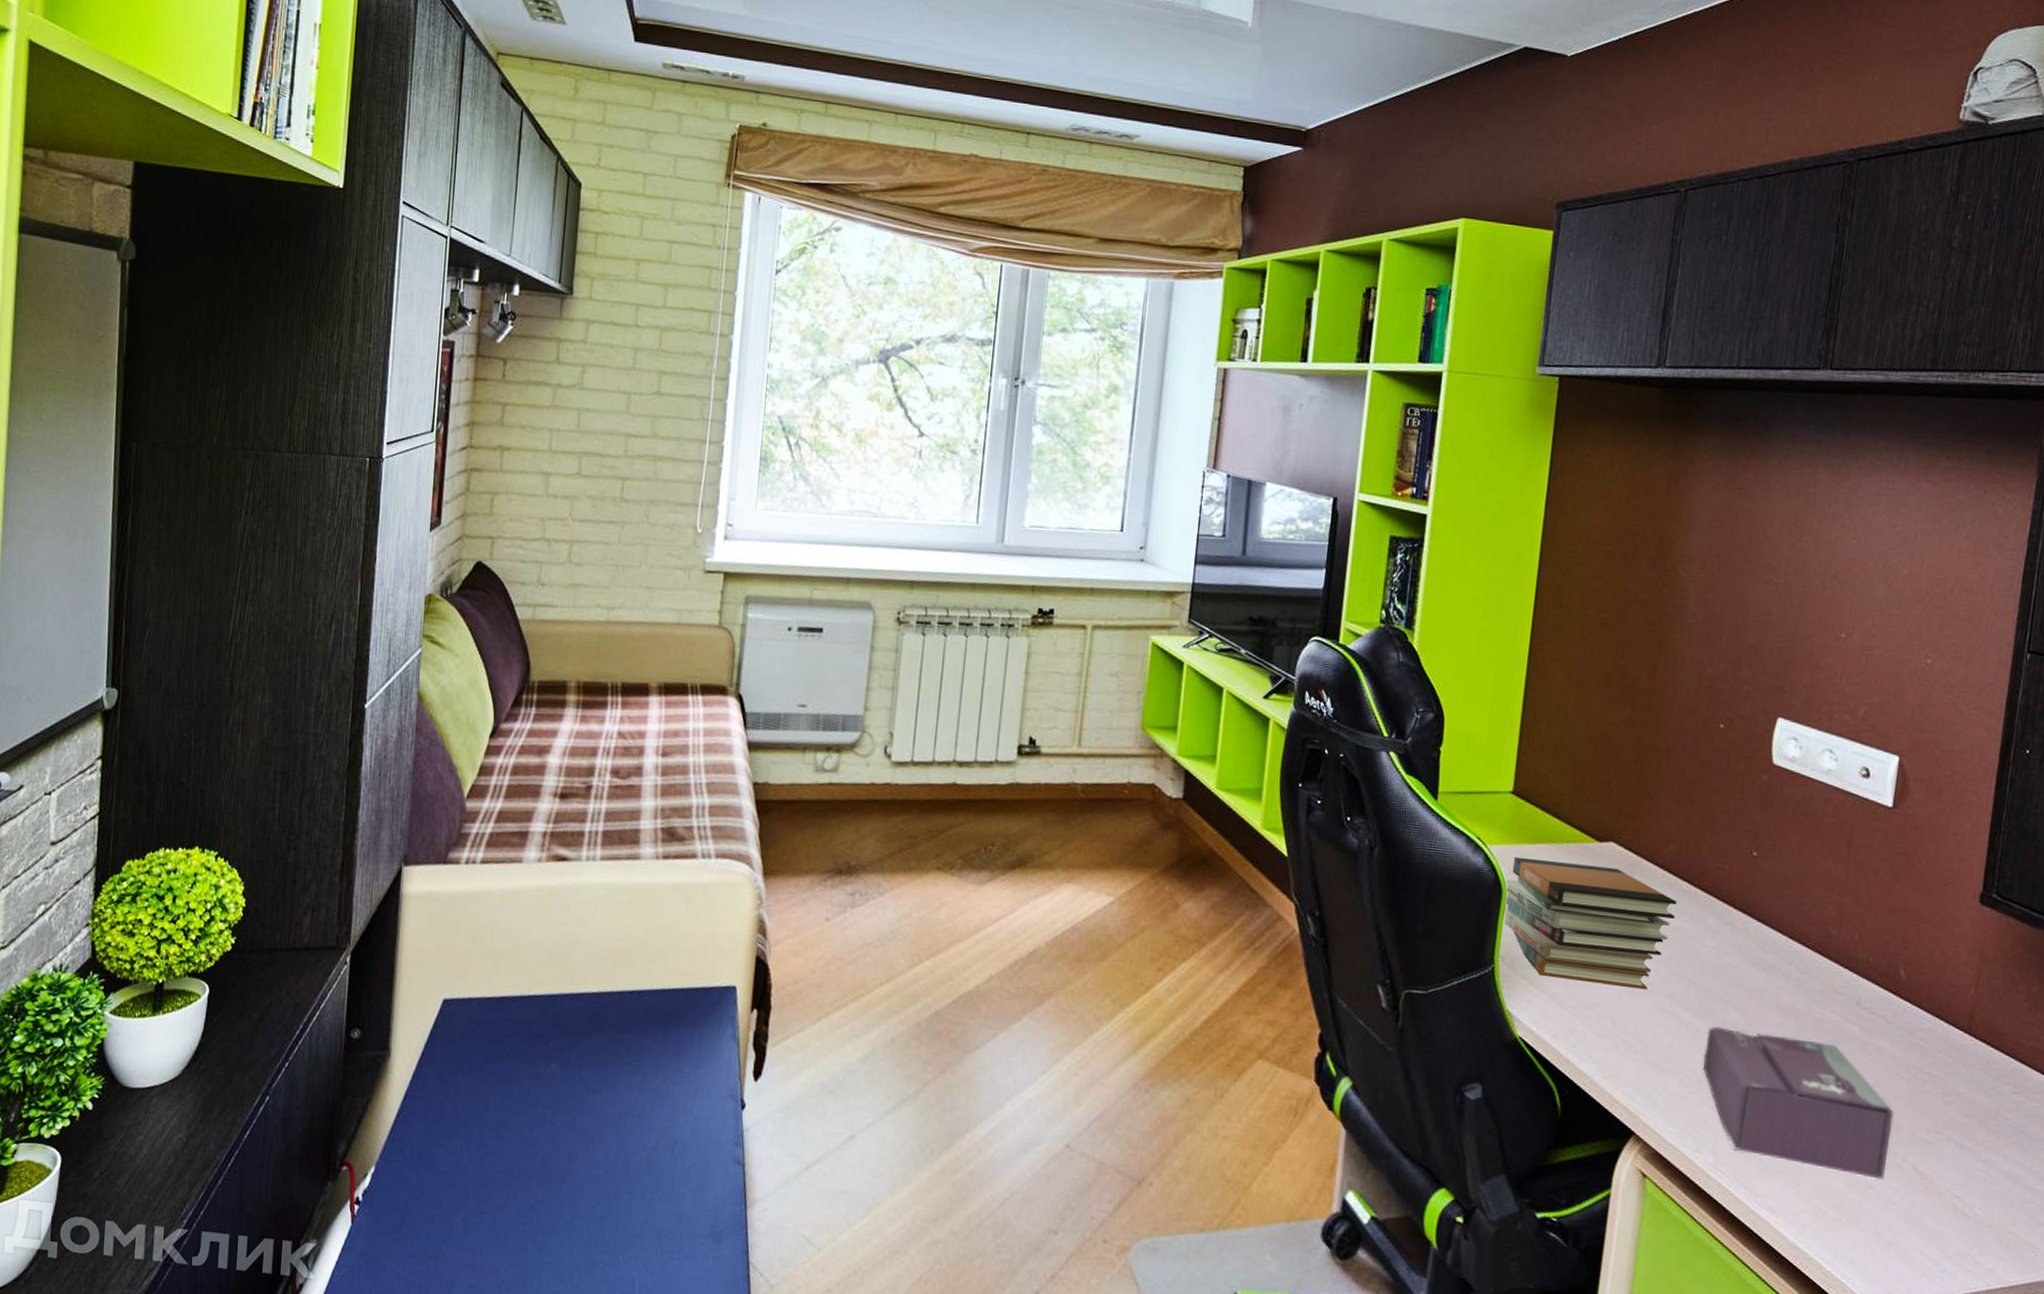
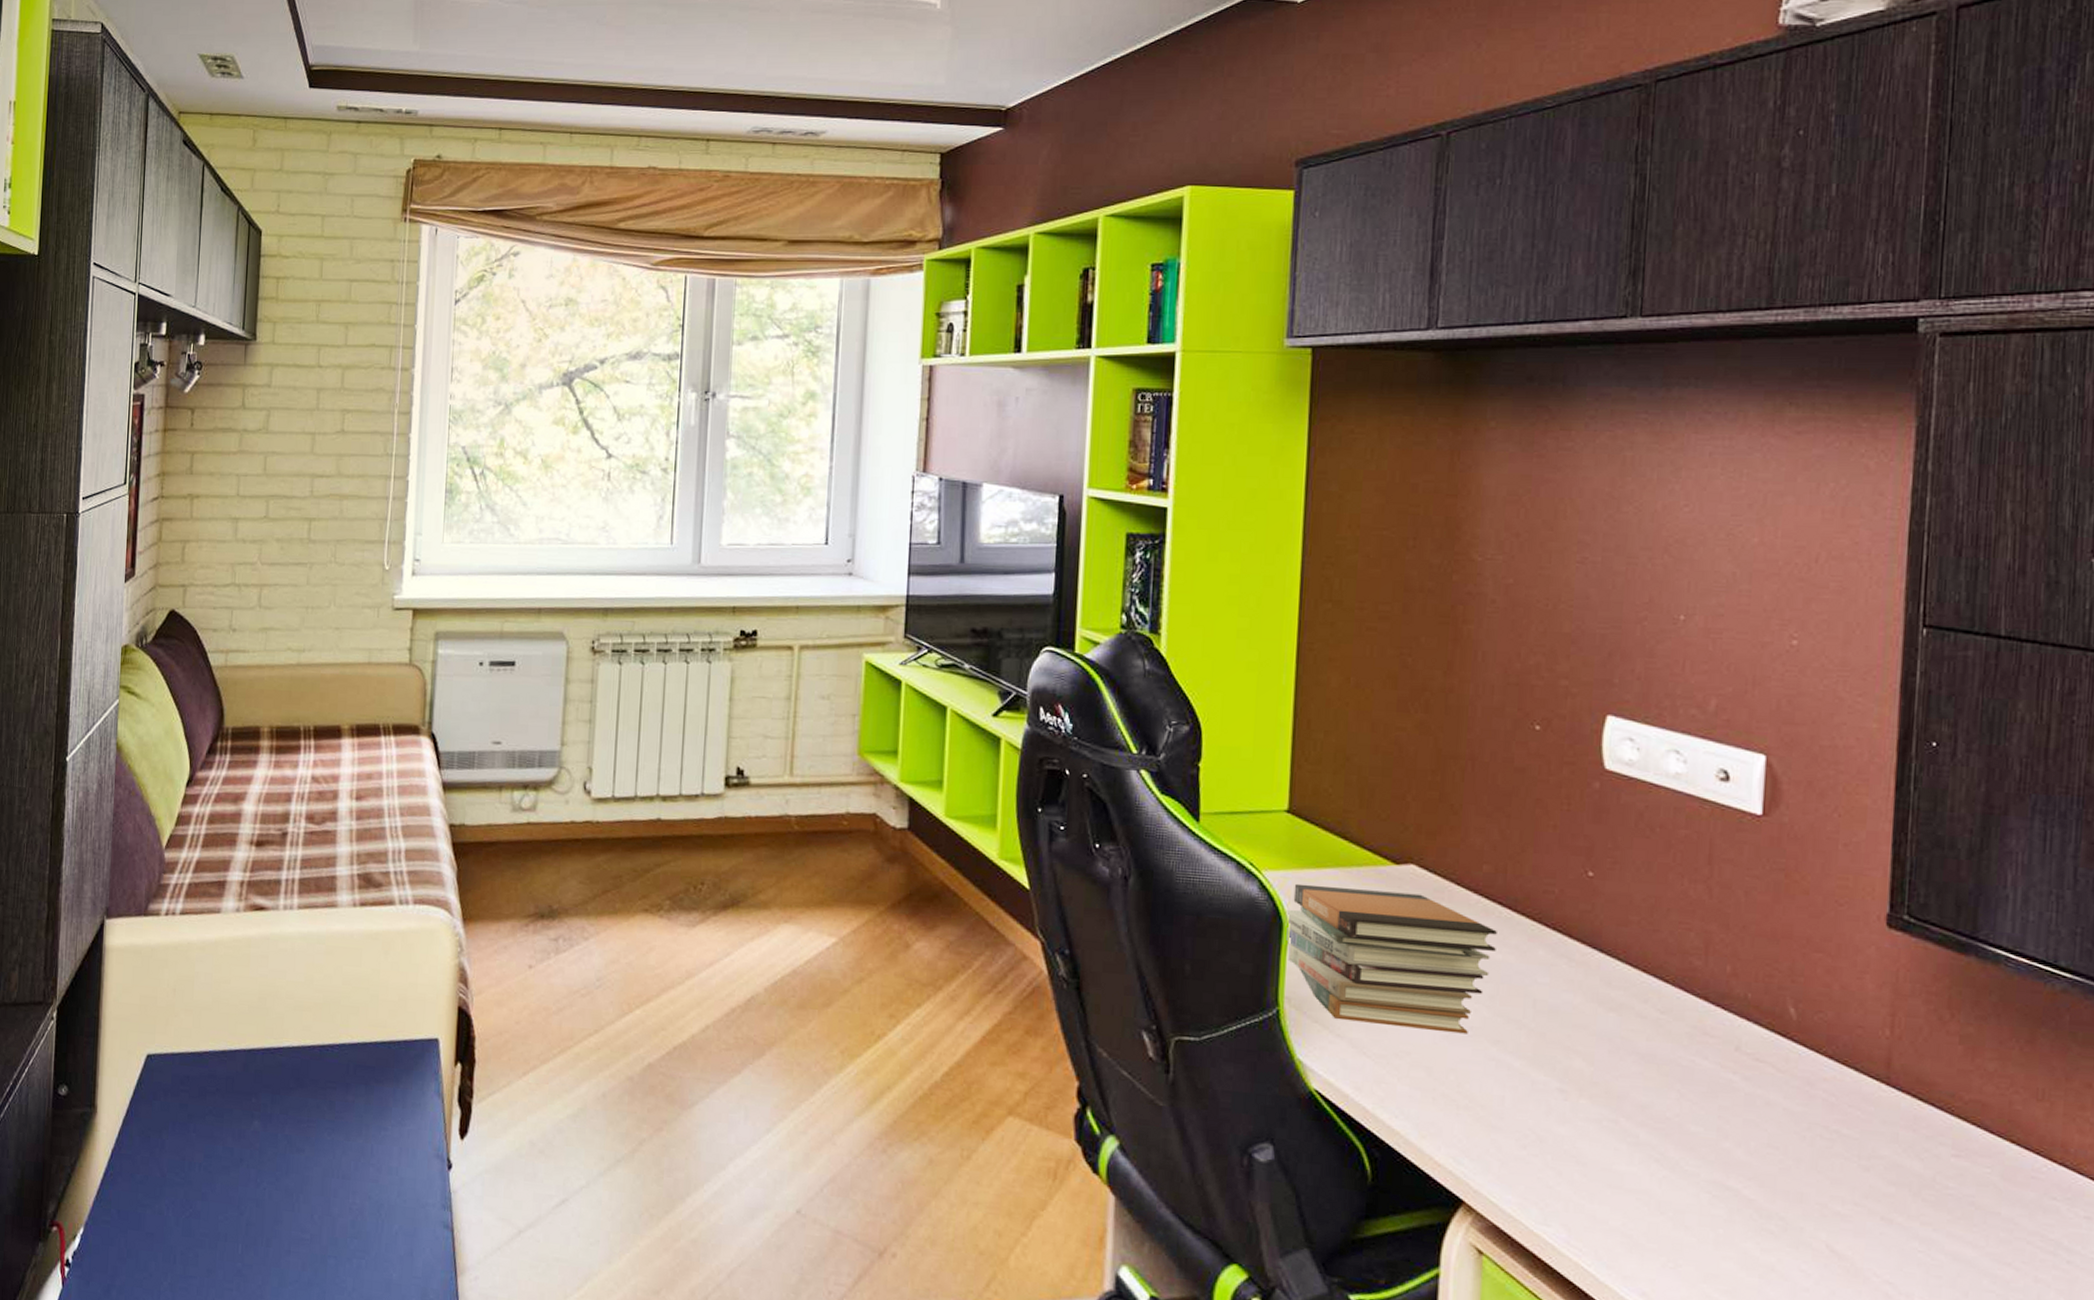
tissue box: present [1702,1026,1894,1180] -> none [1544,1076,1796,1261]

